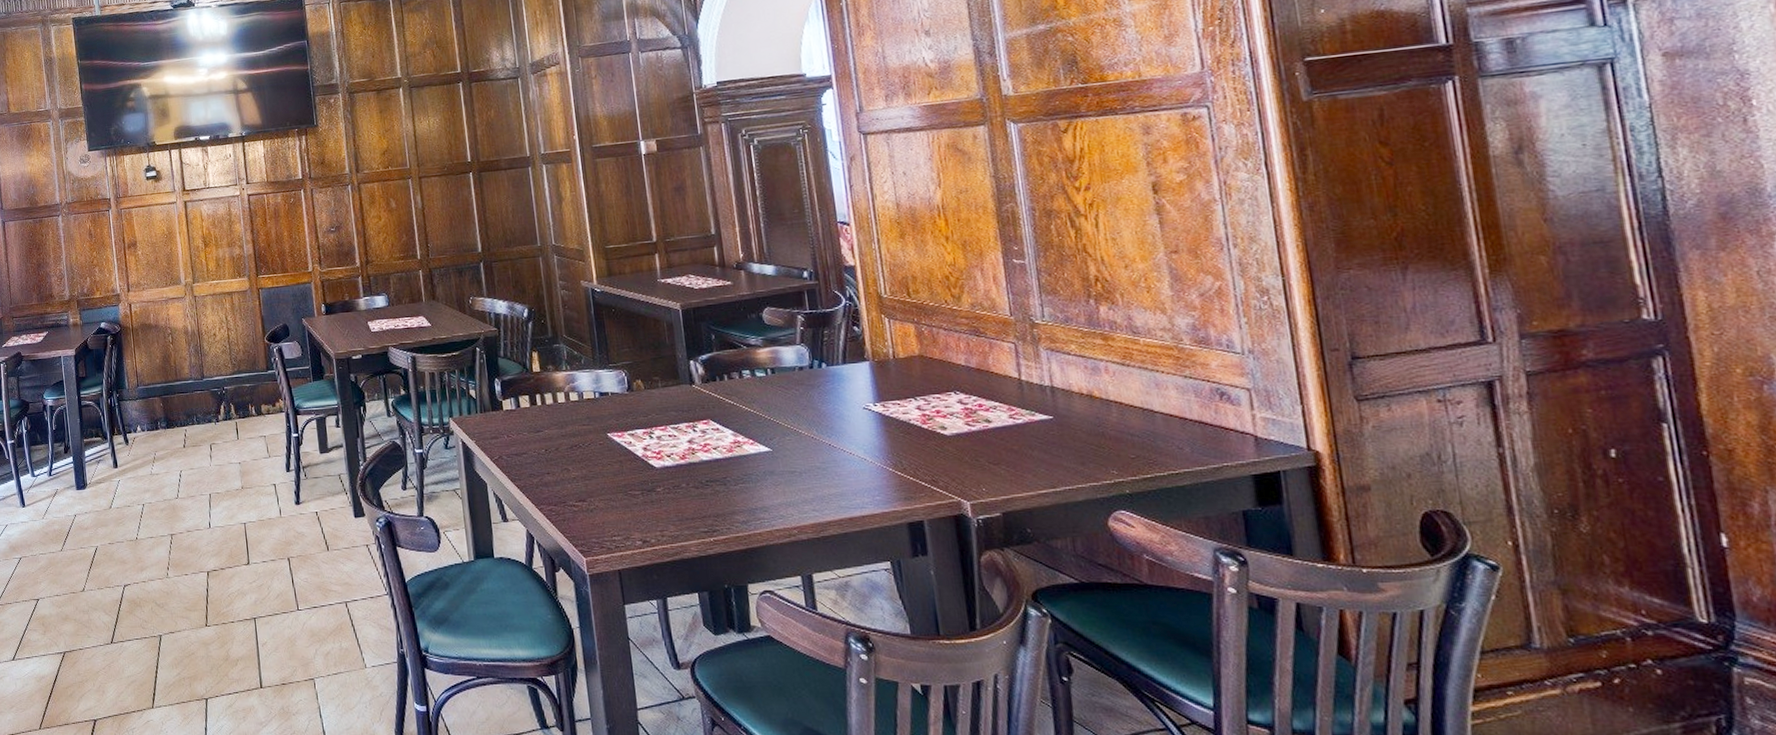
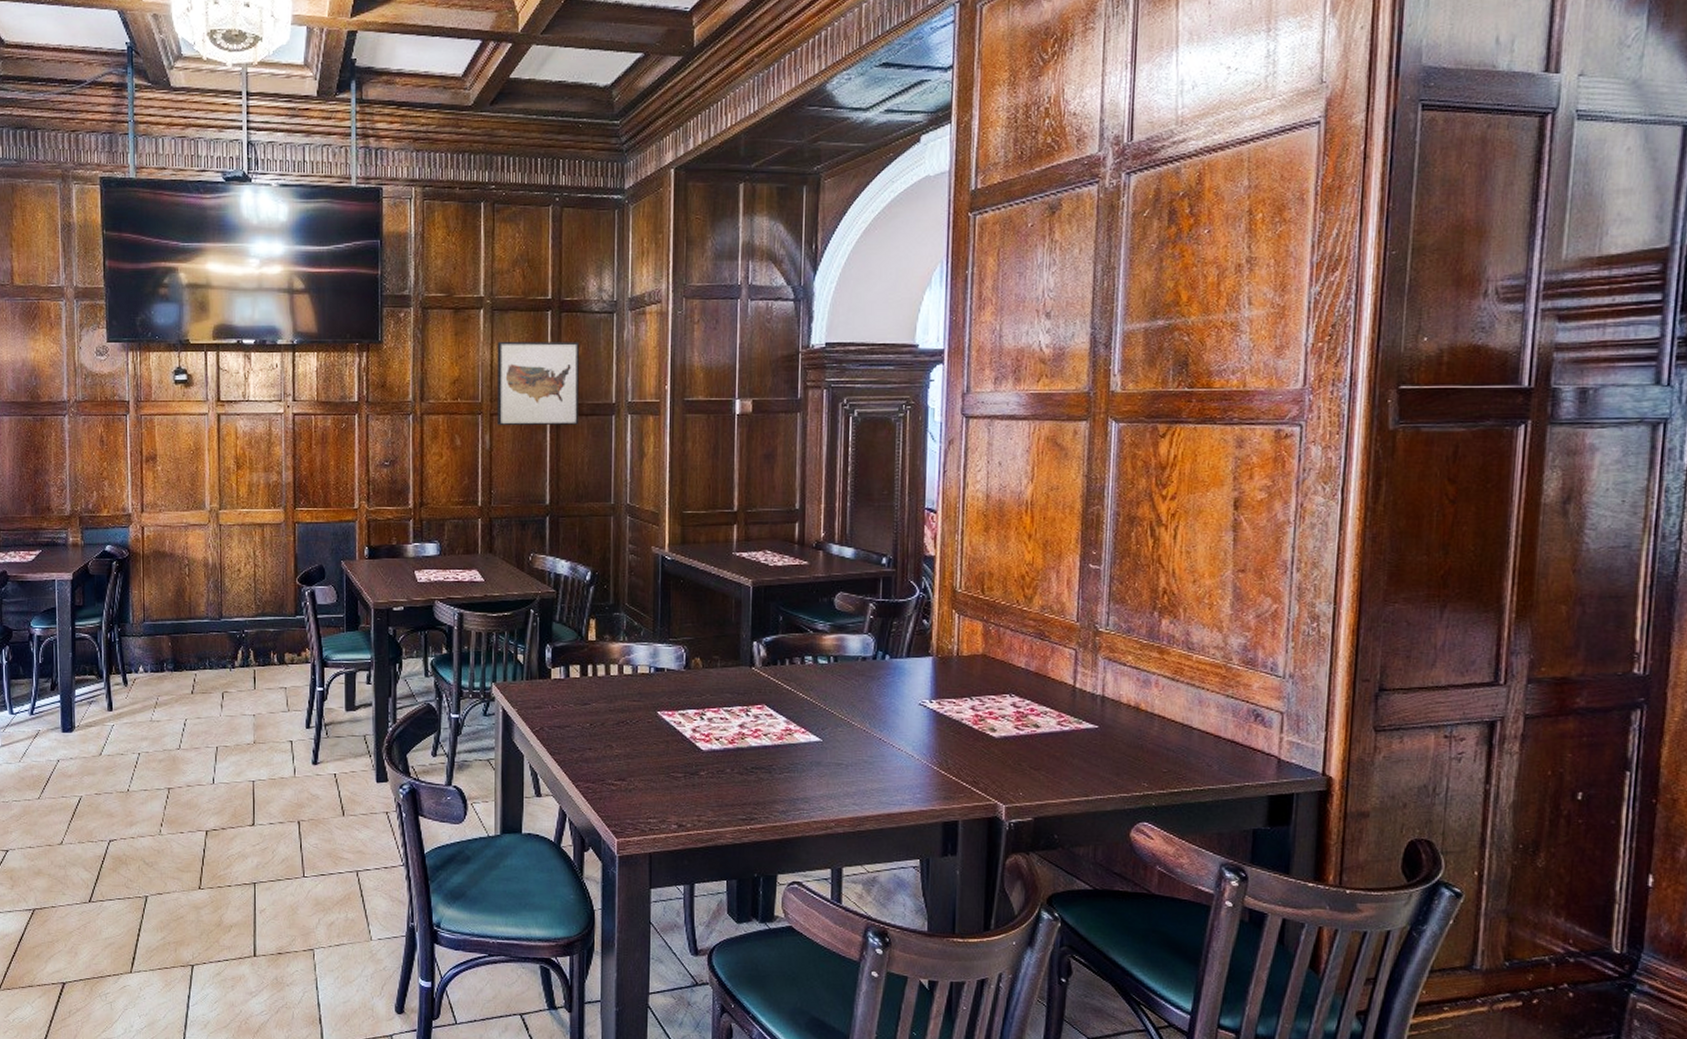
wall art: none [417,106,500,187] -> present [496,341,580,426]

